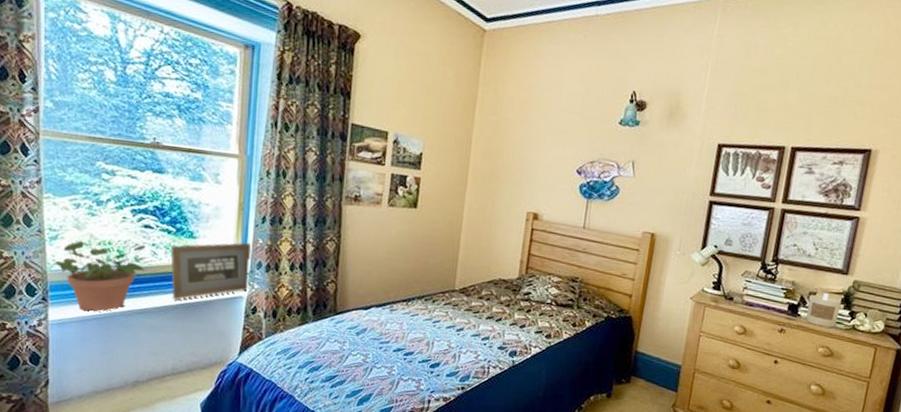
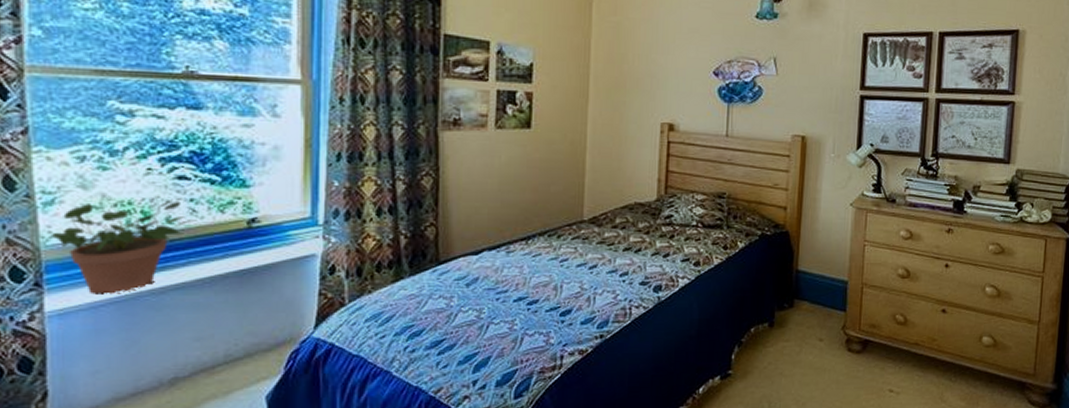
picture frame: present [170,242,252,300] -> none [216,187,326,266]
candle: present [805,293,841,328] -> none [973,185,1006,223]

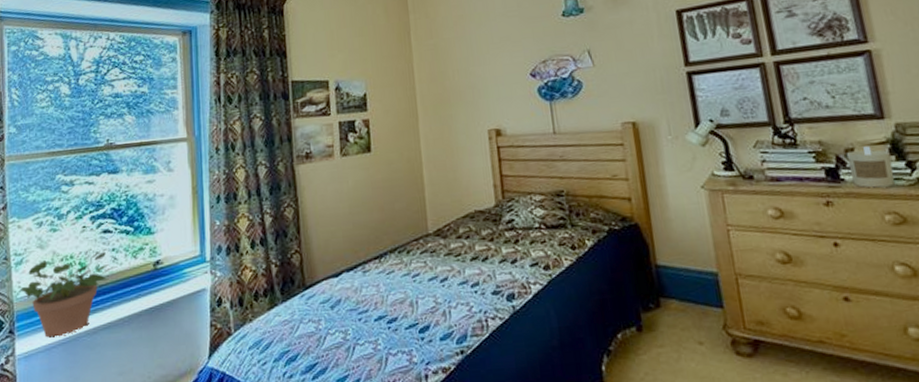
candle: none [973,185,1006,223] -> present [846,146,895,188]

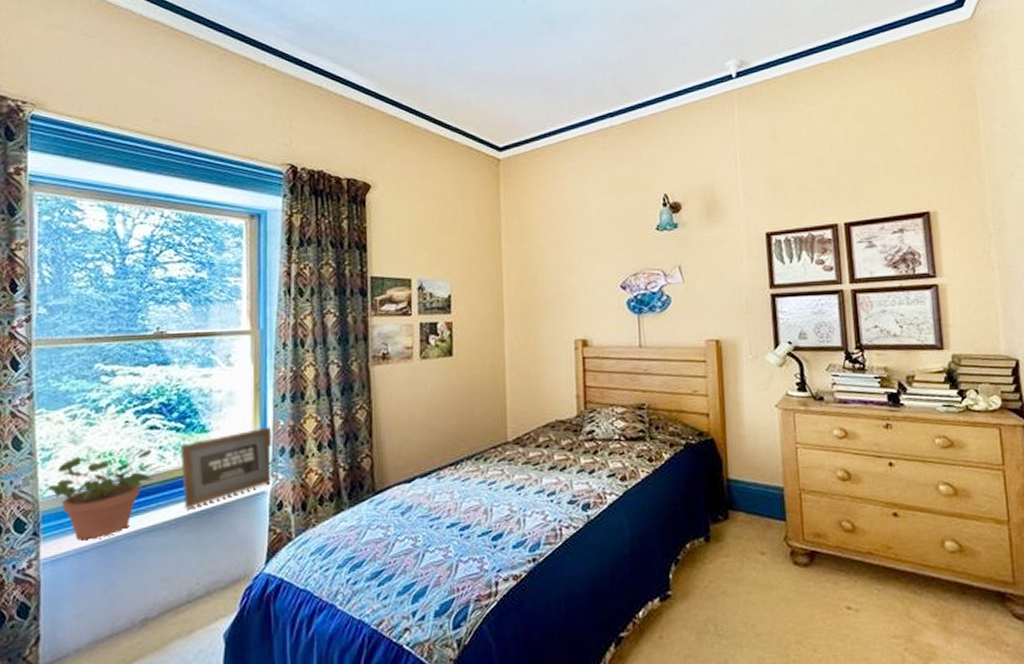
picture frame: none [130,227,212,306] -> present [180,427,274,508]
candle: present [846,146,895,188] -> none [907,374,947,414]

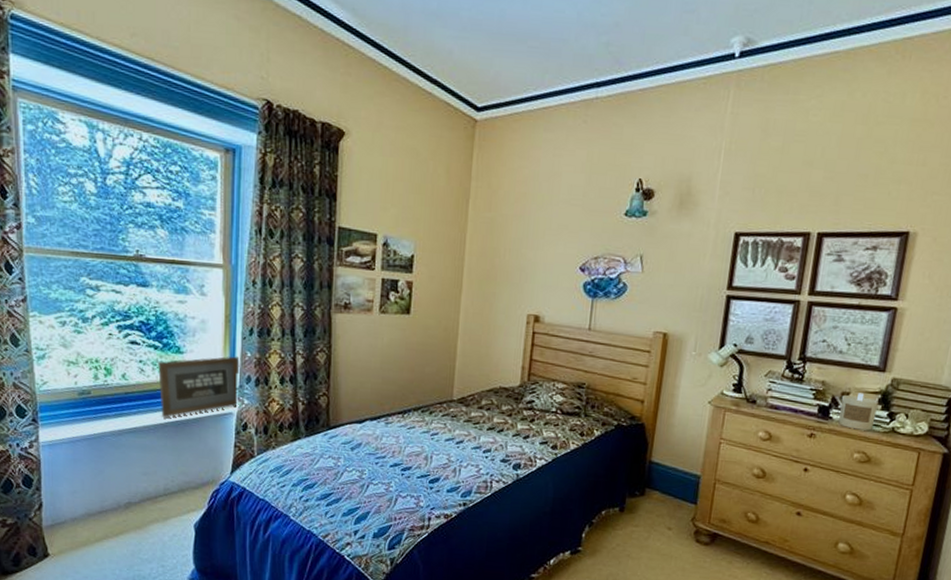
potted plant: present [48,447,164,541] -> none [43,359,143,432]
candle: none [907,374,947,414] -> present [838,393,878,432]

